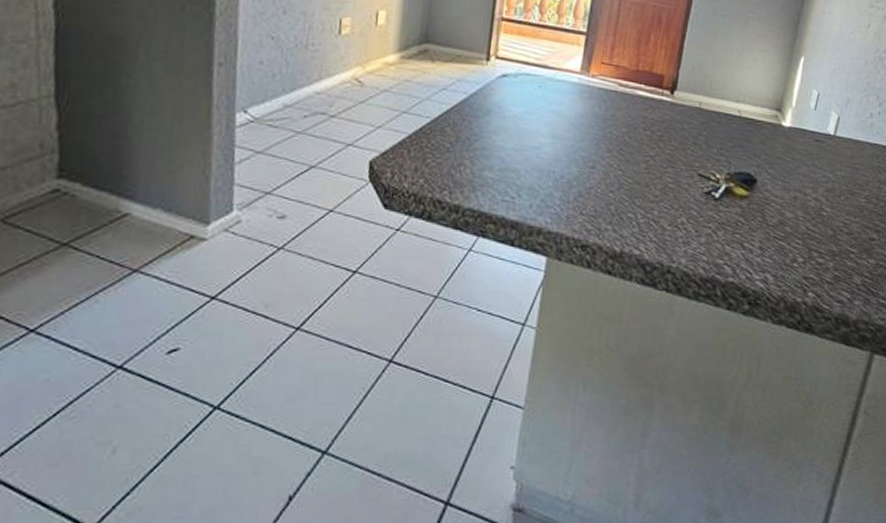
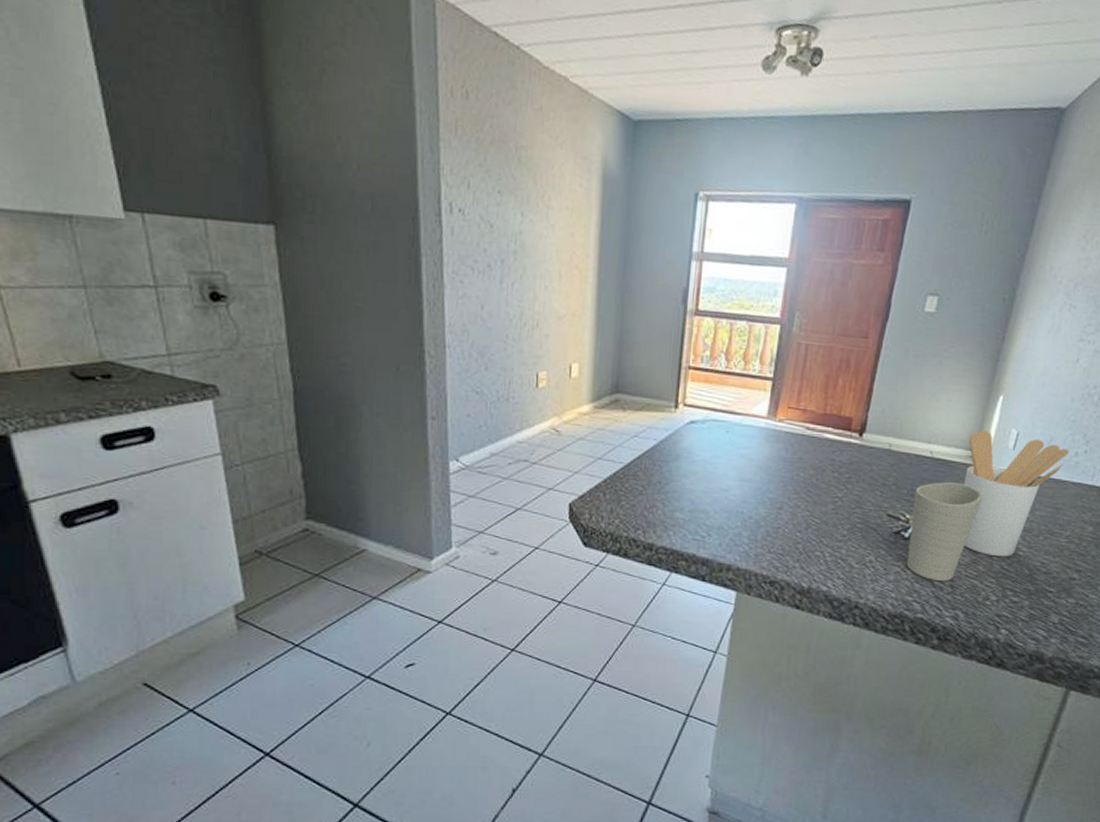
cup: none [717,141,789,244] -> present [906,482,984,582]
utensil holder: none [770,90,864,218] -> present [964,430,1069,557]

